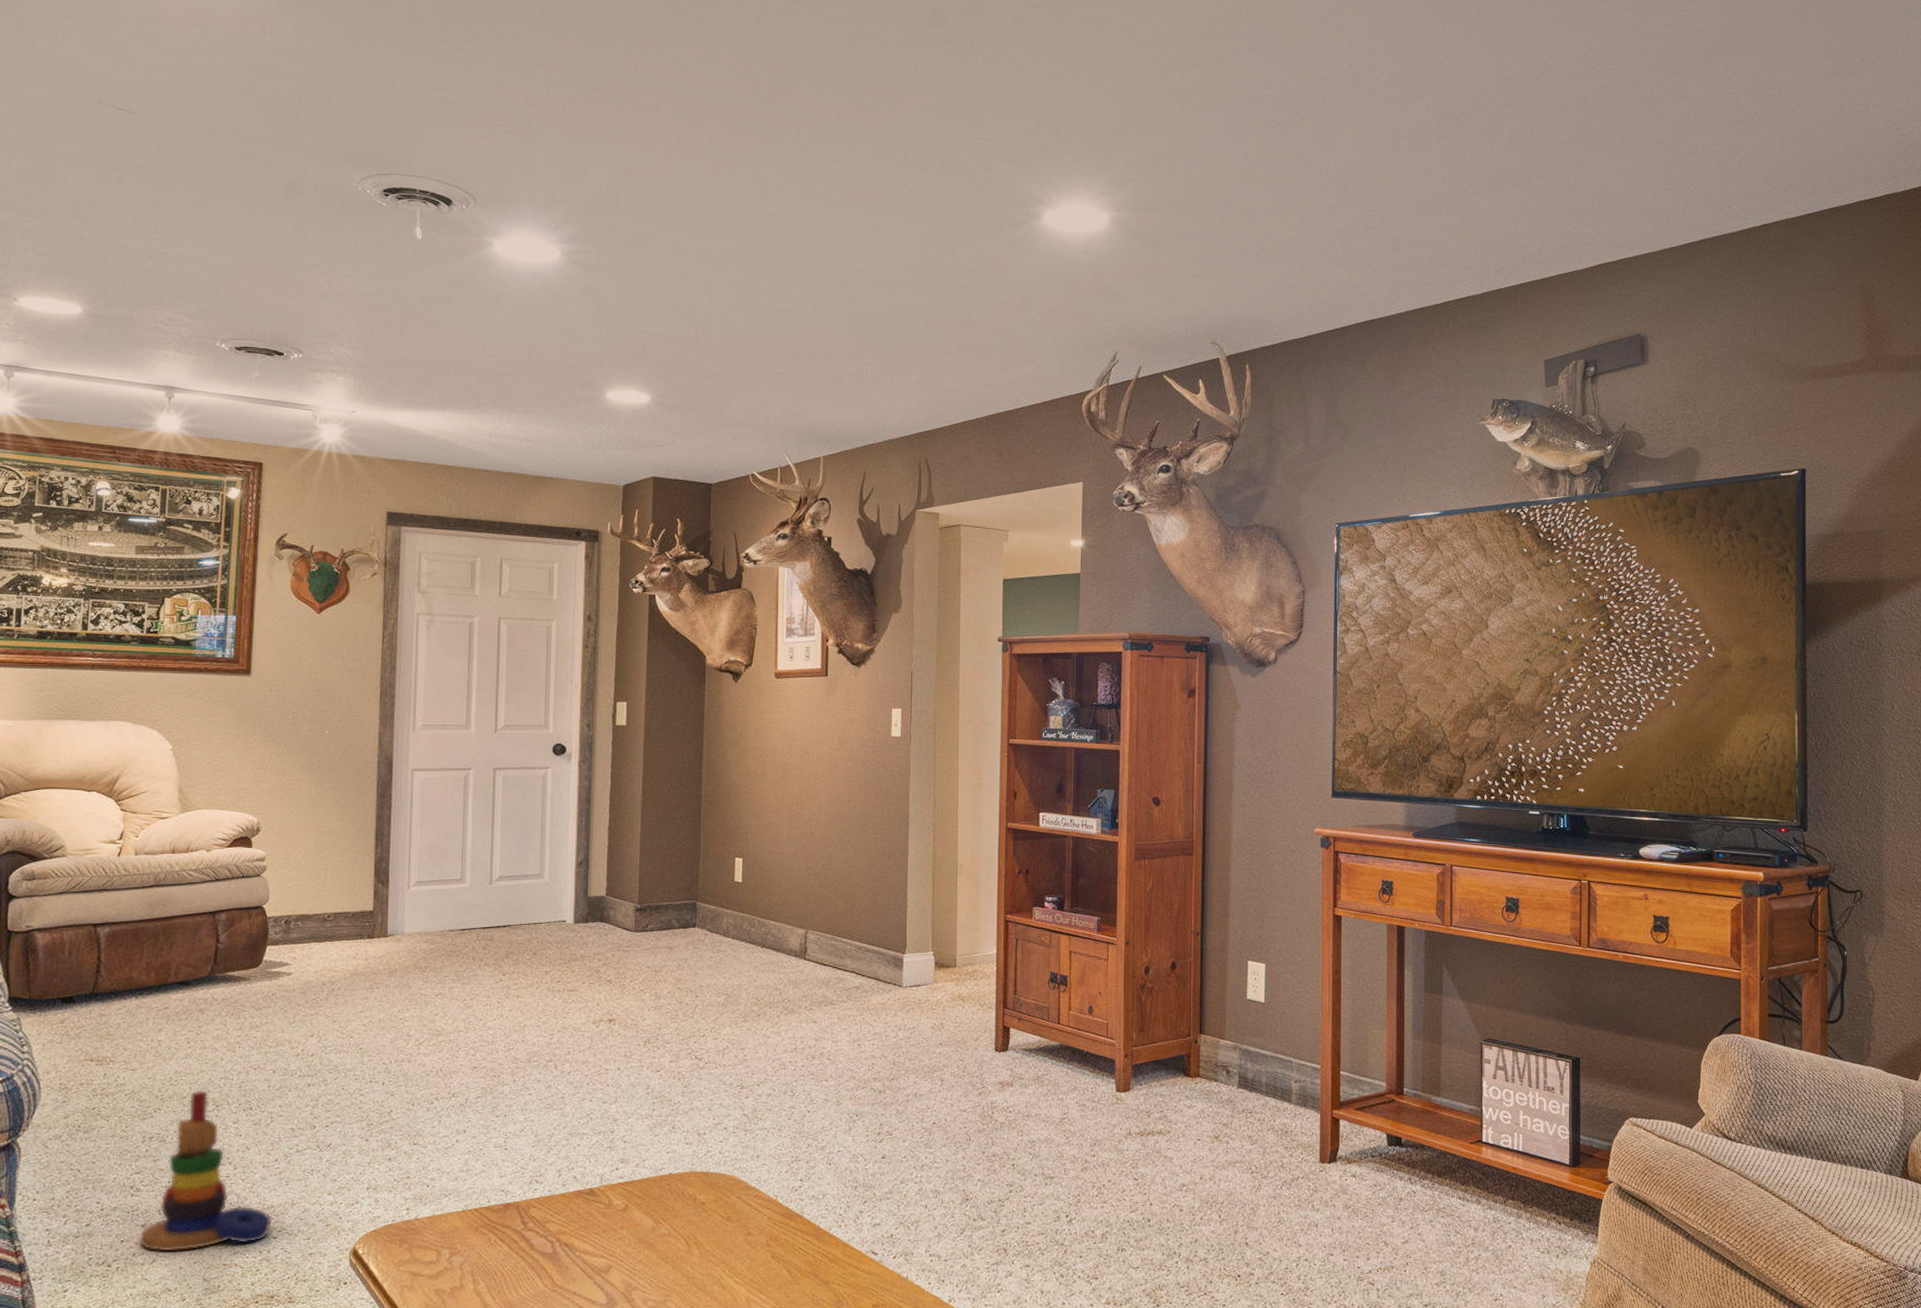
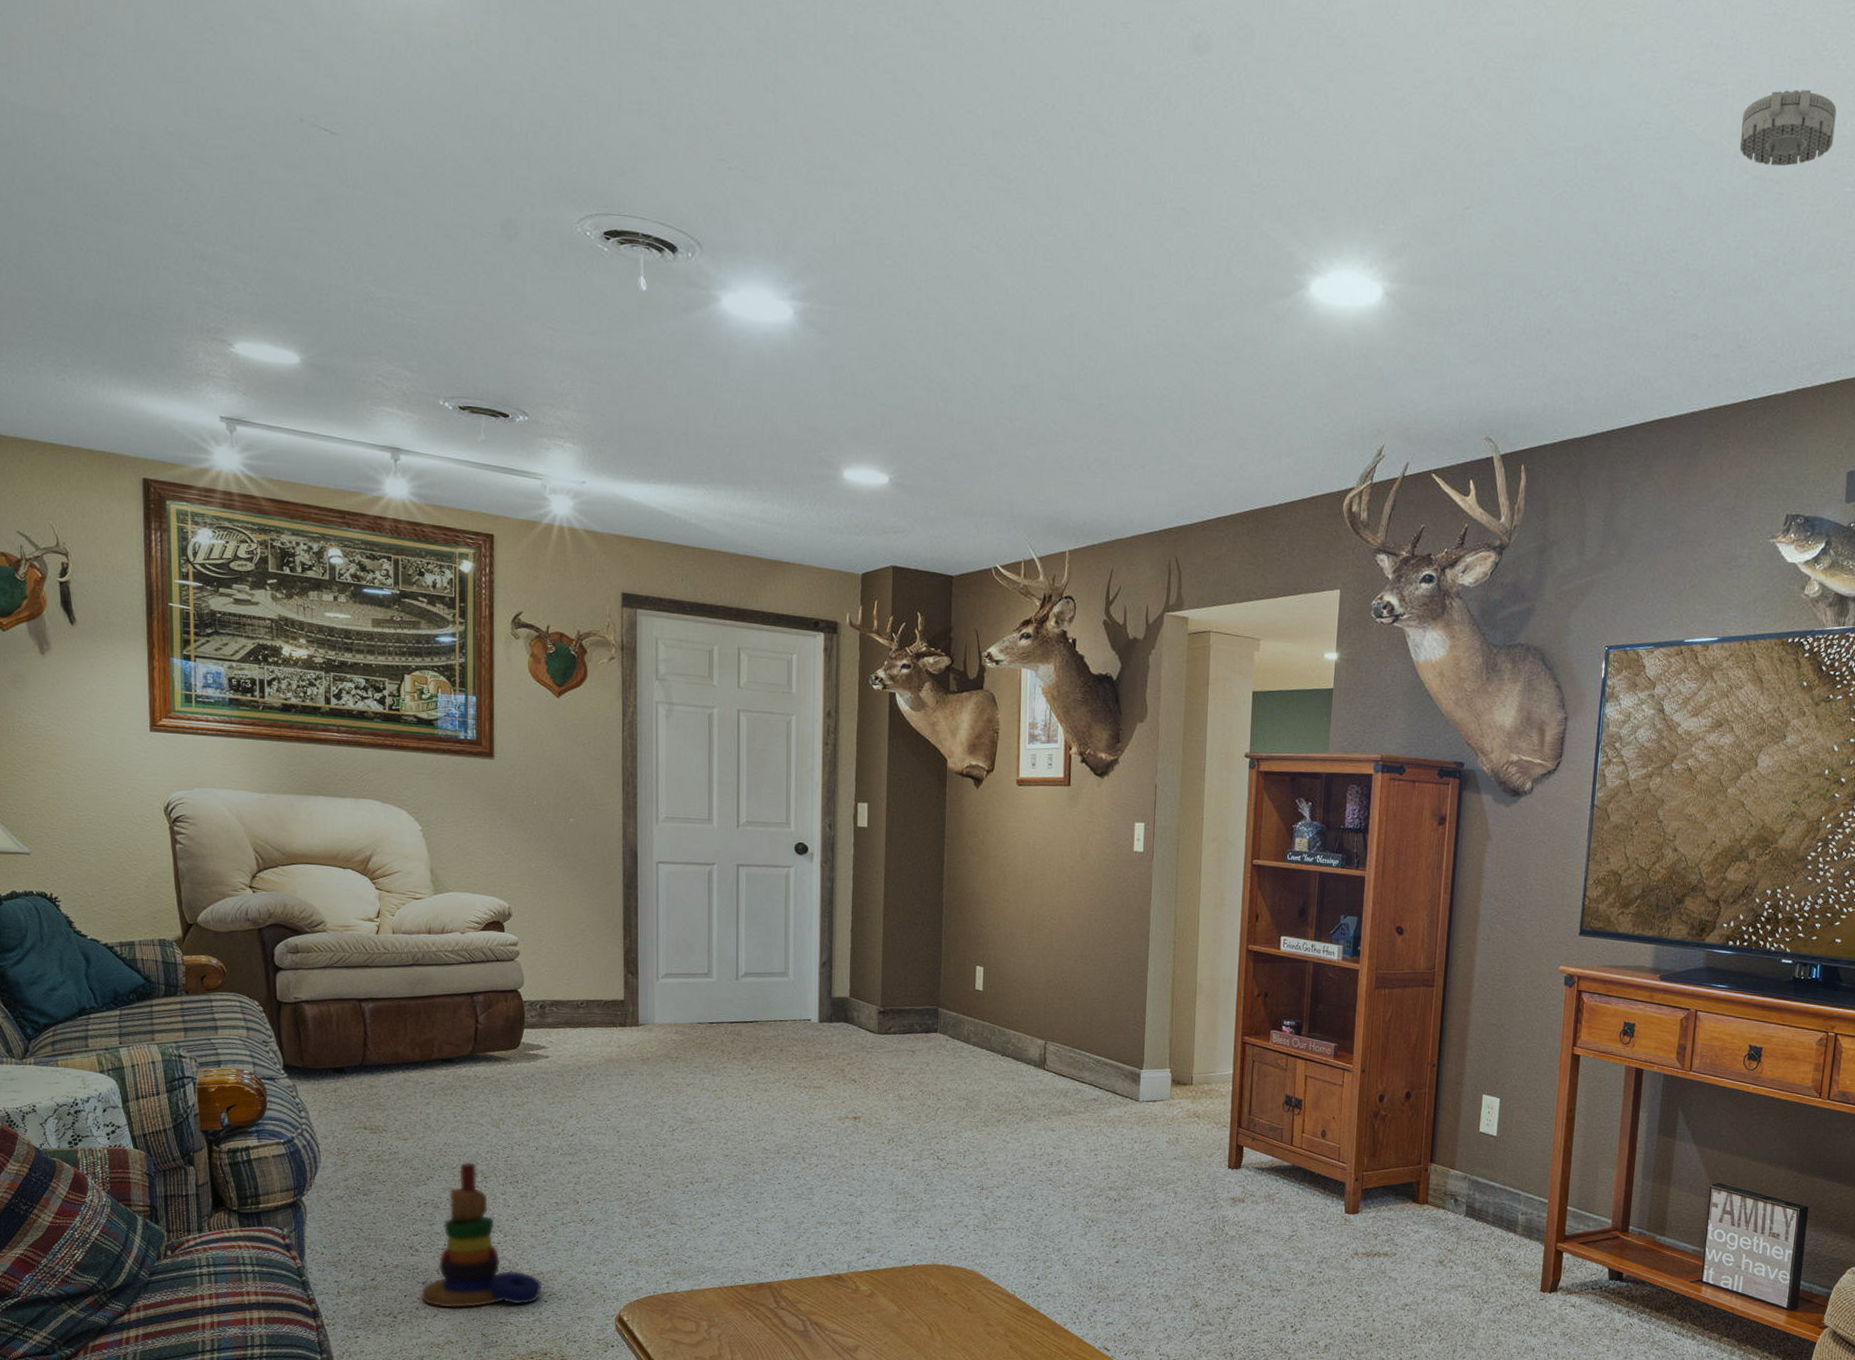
smoke detector: none [1420,42,1503,105] -> present [1739,89,1837,166]

